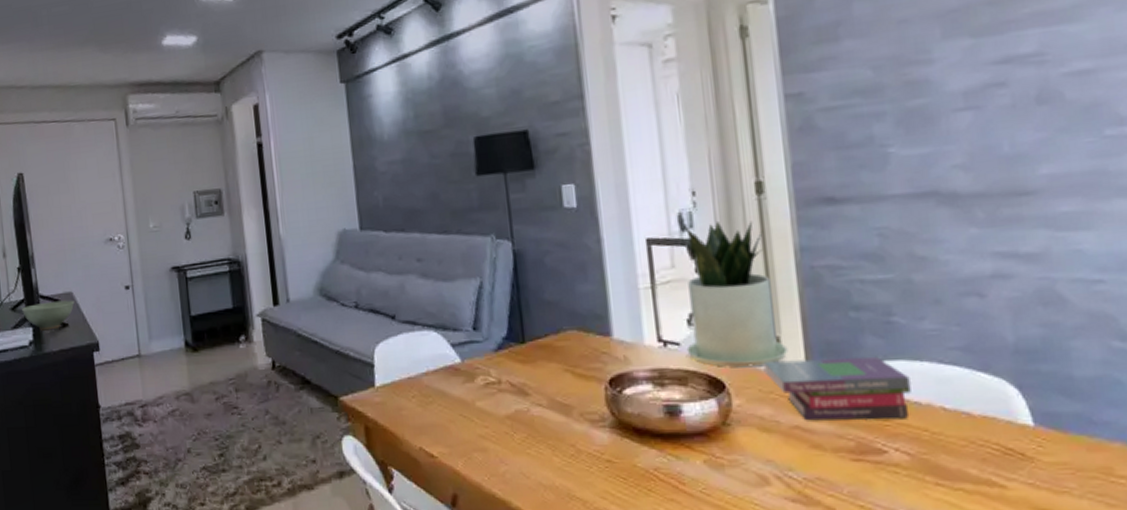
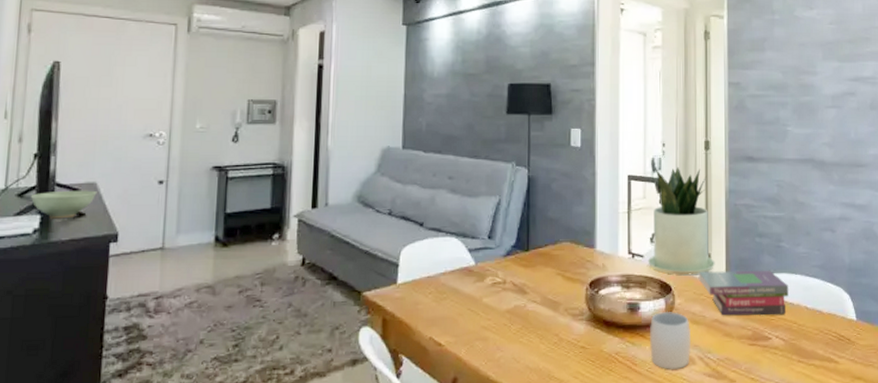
mug: none [698,415,762,491] -> present [649,311,692,369]

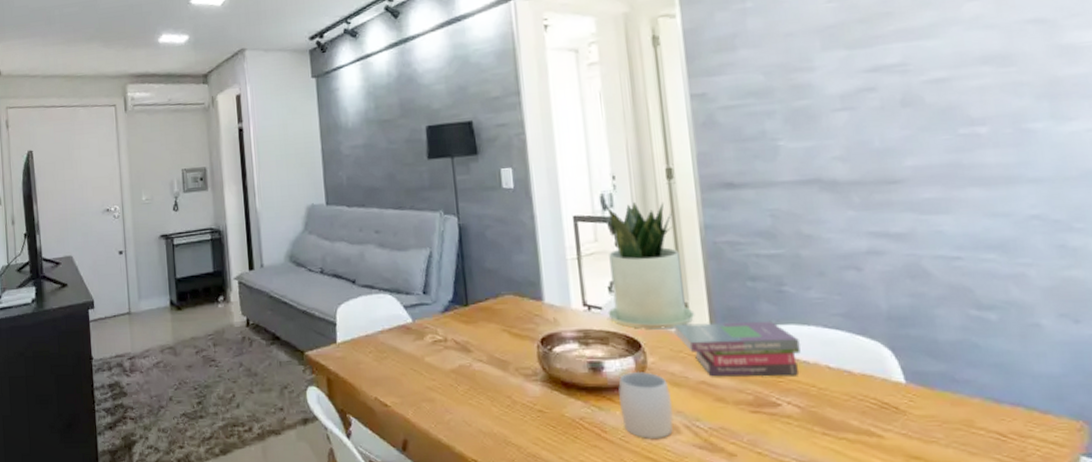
bowl: present [31,190,97,219] -> none [27,263,74,290]

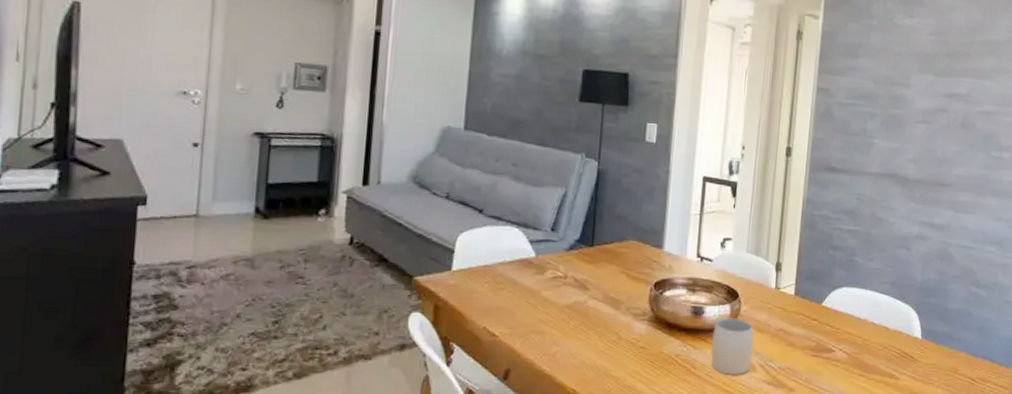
planter: present [606,202,695,330] -> none [716,172,786,283]
books: present [673,320,801,377] -> none [766,280,857,328]

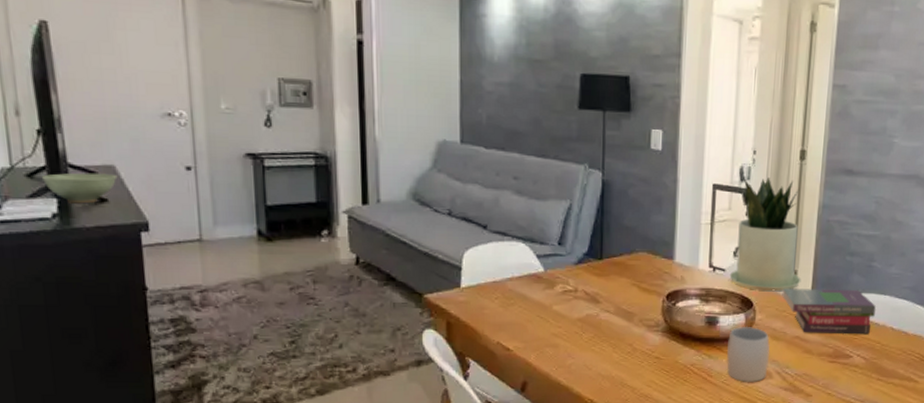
bowl: none [48,145,124,177] -> present [42,173,118,204]
planter: none [716,172,786,283] -> present [729,178,801,292]
books: none [766,280,857,328] -> present [782,288,876,333]

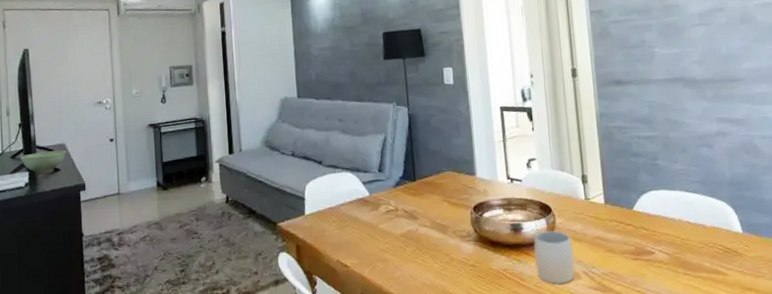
planter: present [729,178,801,292] -> none [526,95,592,197]
books: present [782,288,876,333] -> none [576,187,669,232]

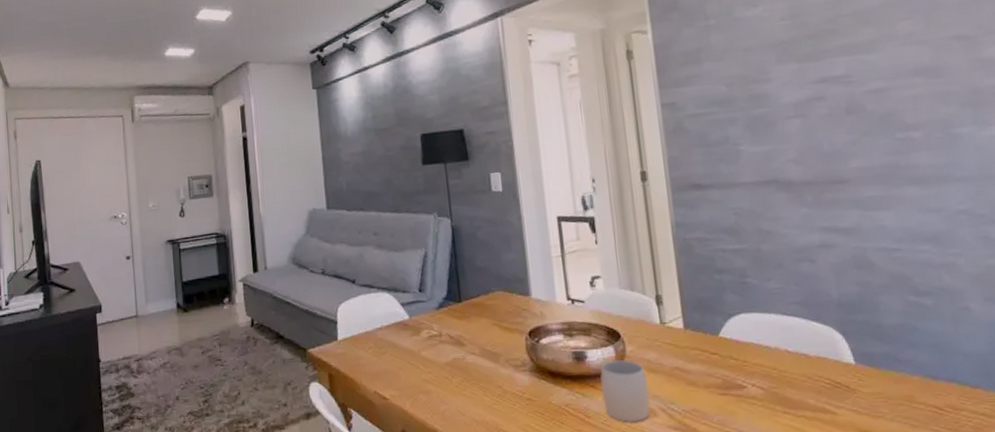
bowl: present [20,150,67,175] -> none [34,269,82,296]

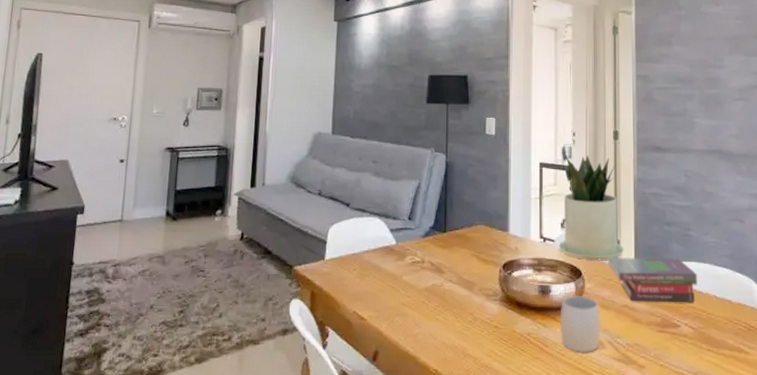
planter: none [587,202,669,321] -> present [558,156,624,261]
books: none [649,310,763,363] -> present [608,257,697,302]

